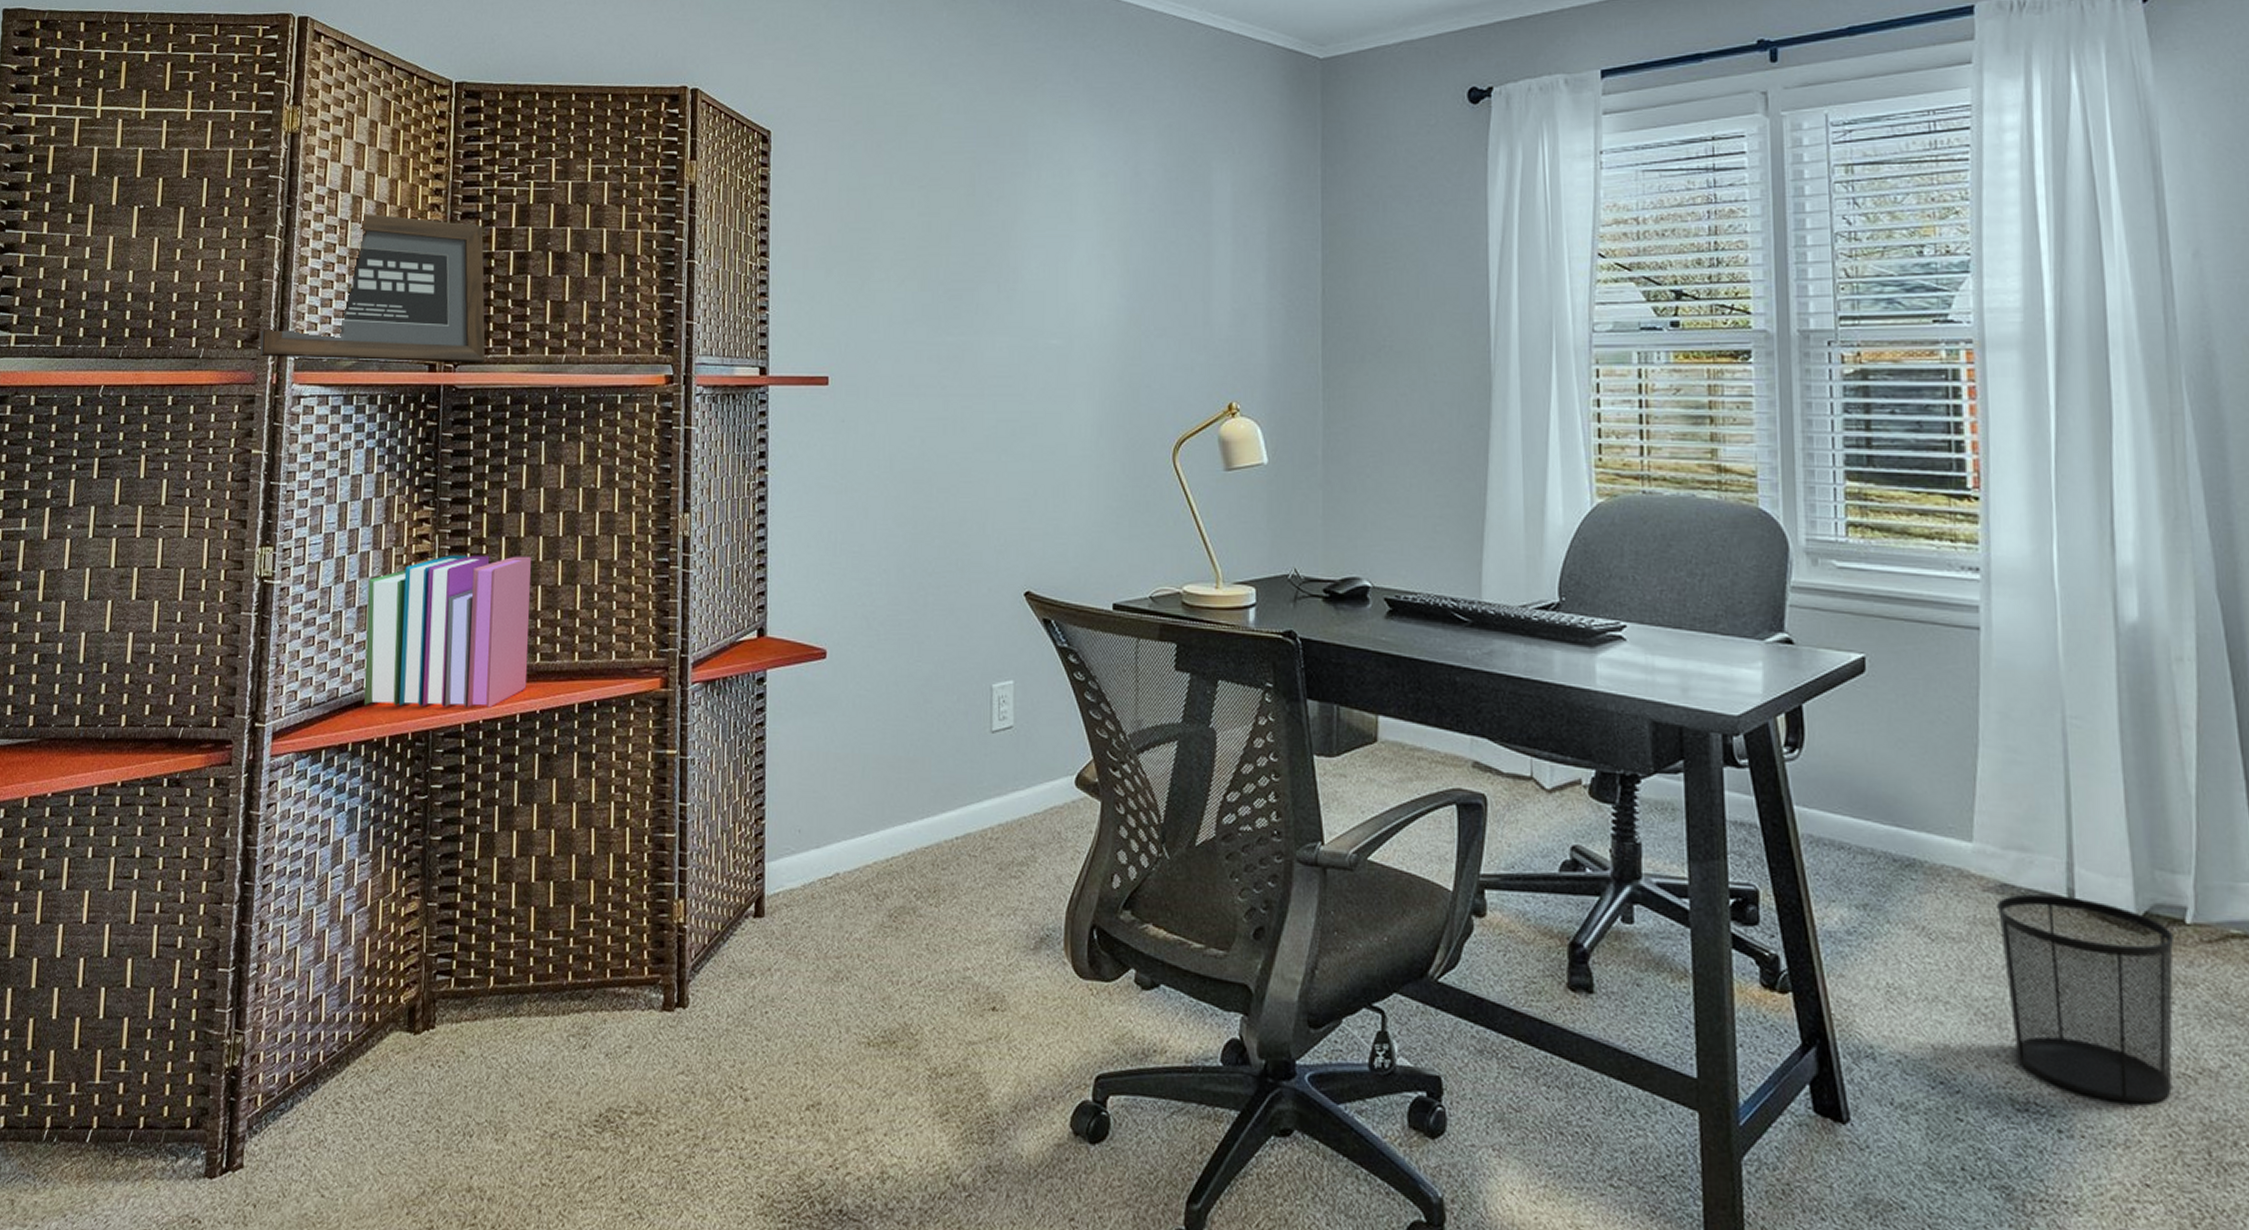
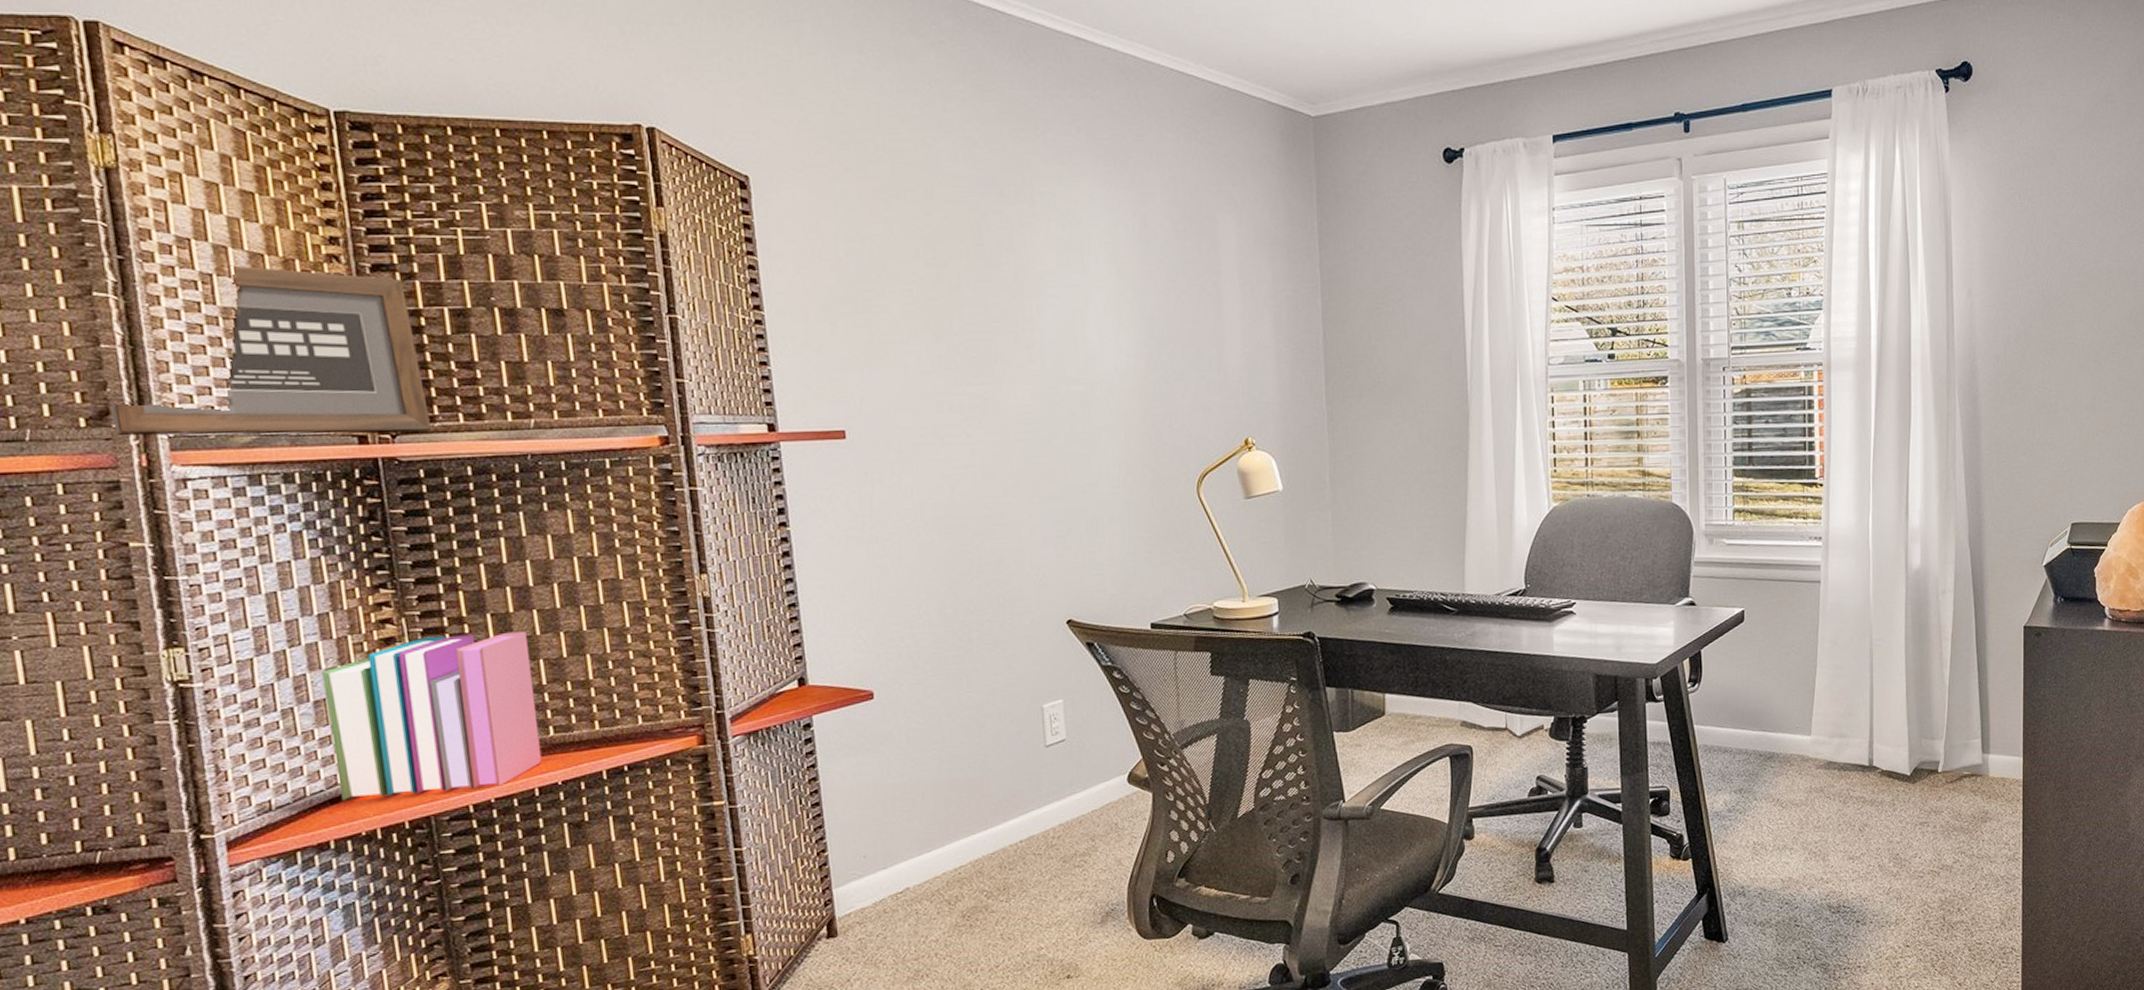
waste bin: present [1996,894,2175,1104] -> none [1824,764,1931,897]

